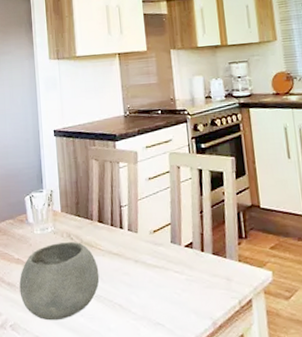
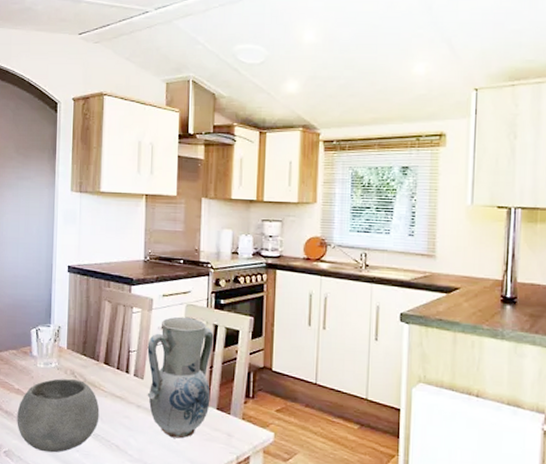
vase: none [137,165,205,290] -> present [147,316,214,439]

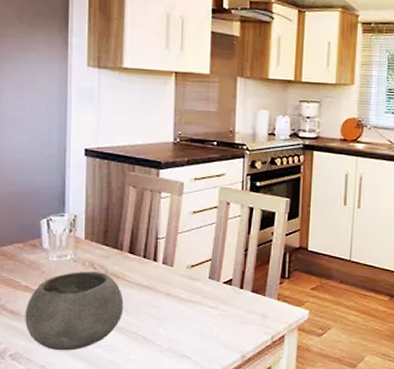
vase: present [147,316,214,439] -> none [177,200,249,324]

